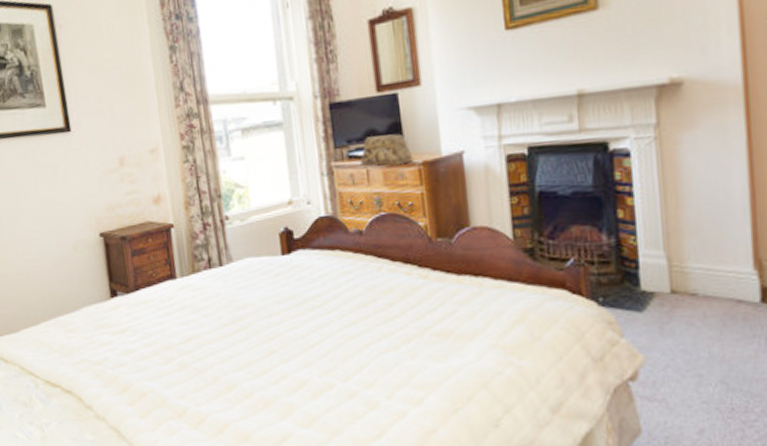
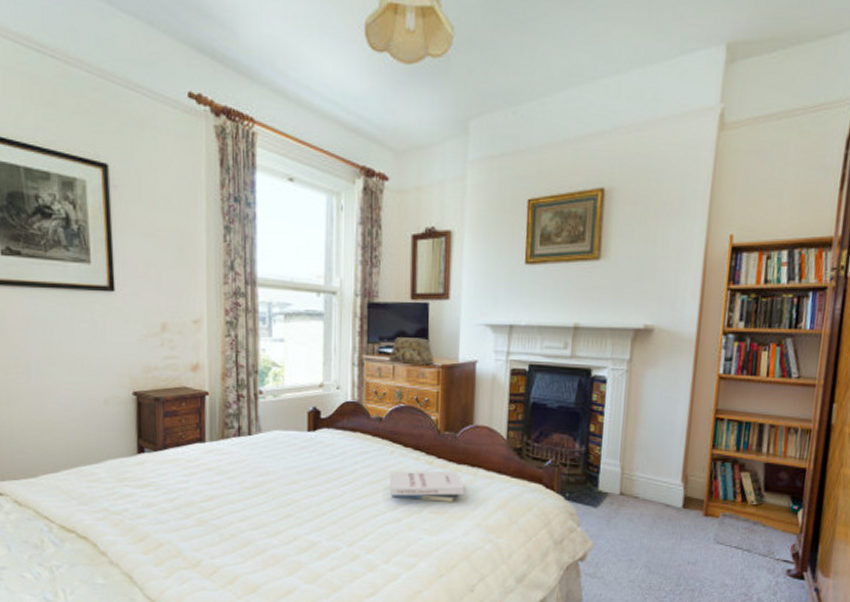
books: none [378,283,472,322] -> present [389,471,465,502]

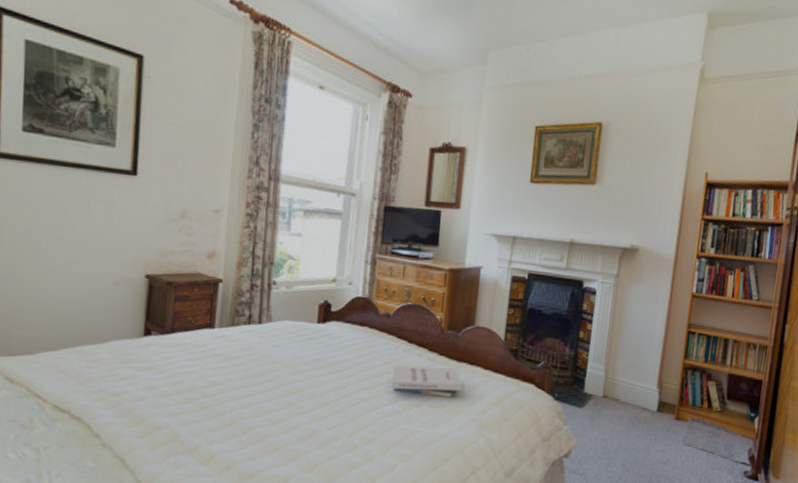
decorative box: present [387,337,435,366] -> none [399,240,443,268]

